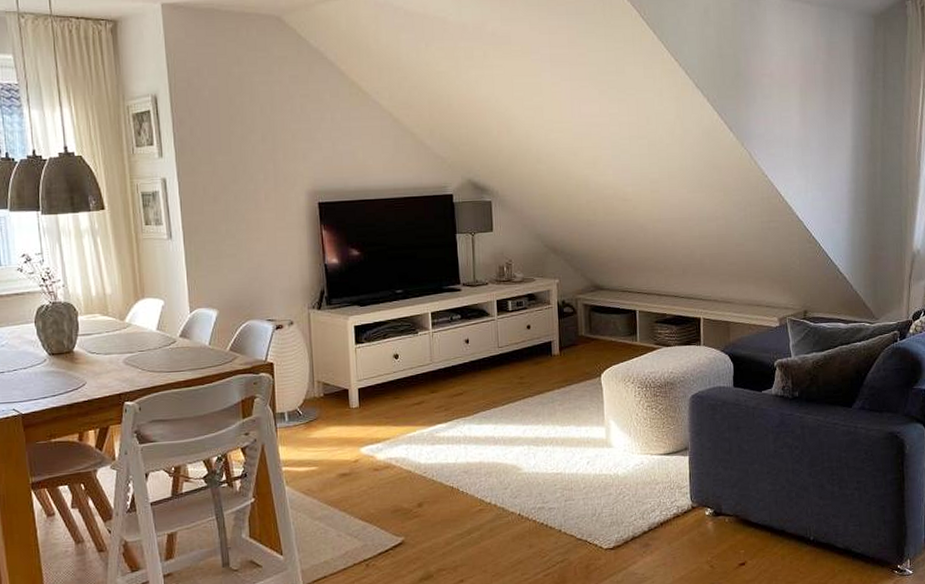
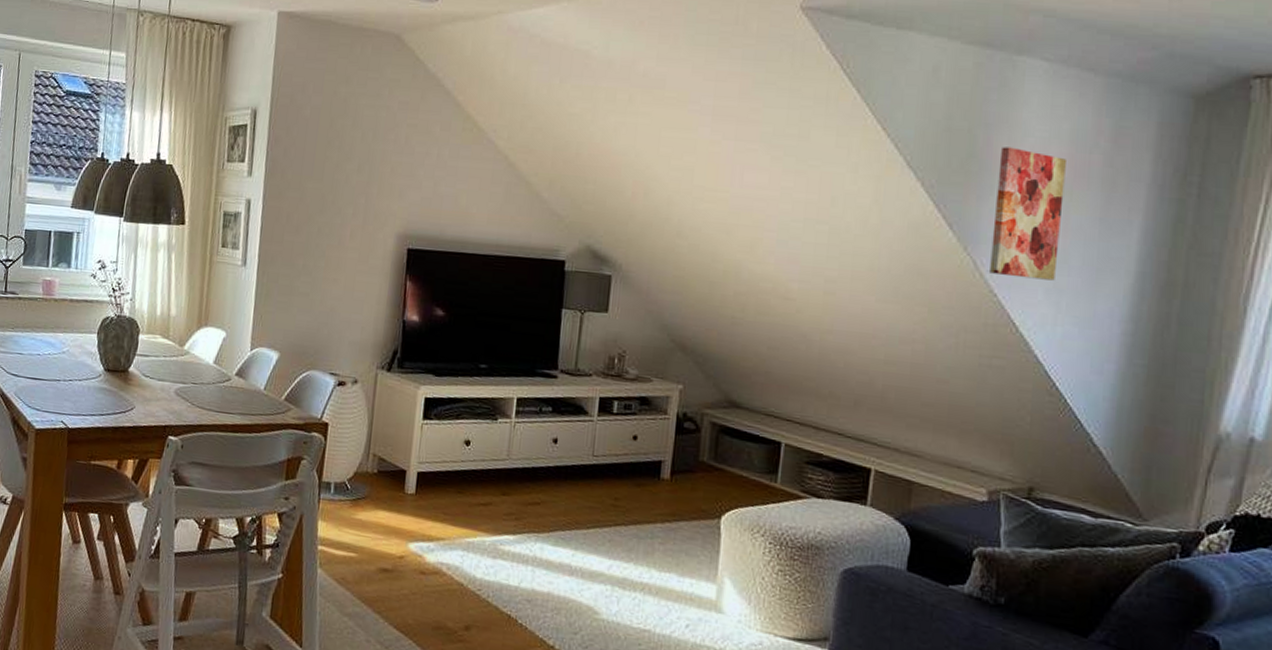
wall art: none [757,65,803,161] -> present [990,147,1066,281]

